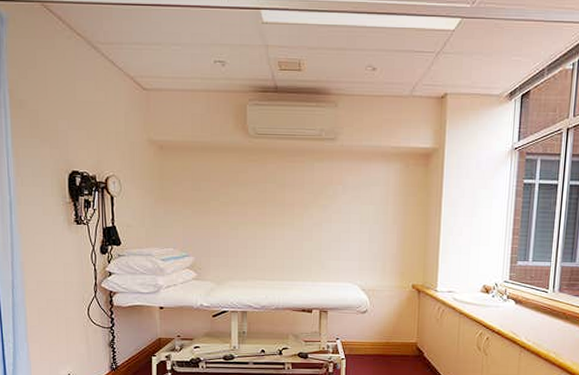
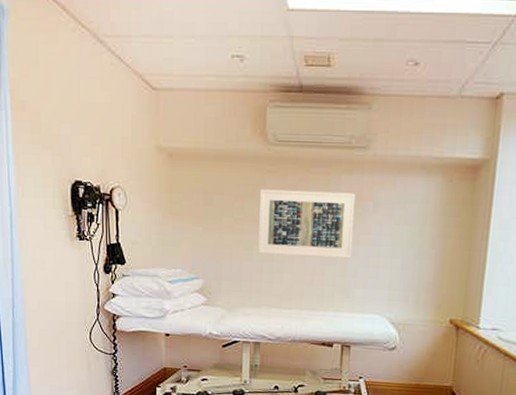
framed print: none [243,176,327,235] -> present [258,189,356,259]

